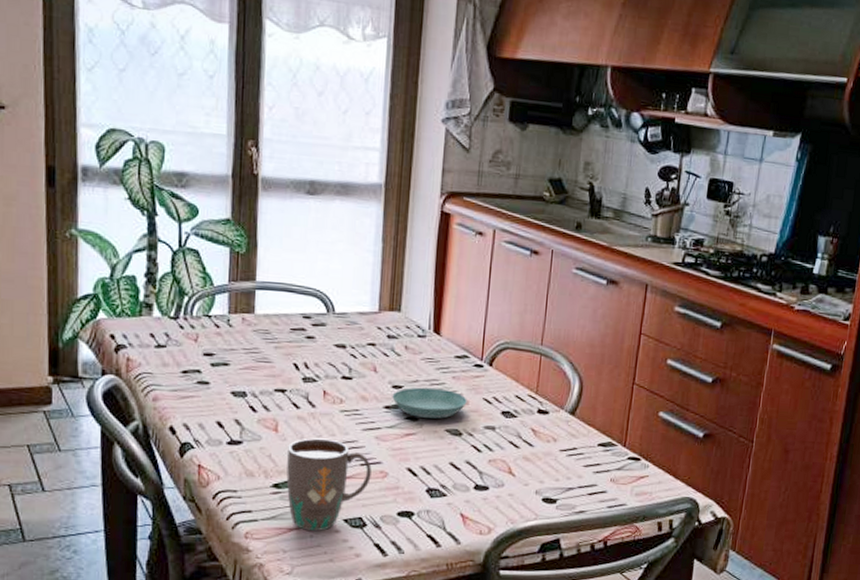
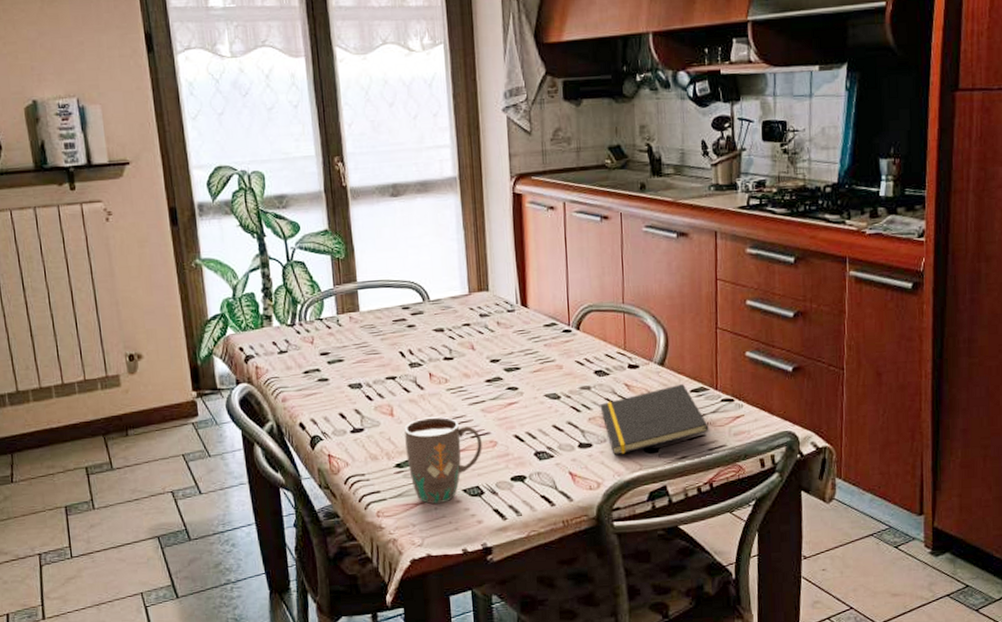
saucer: present [392,387,467,419] -> none [491,357,561,387]
notepad: none [502,436,612,502] -> present [600,384,709,456]

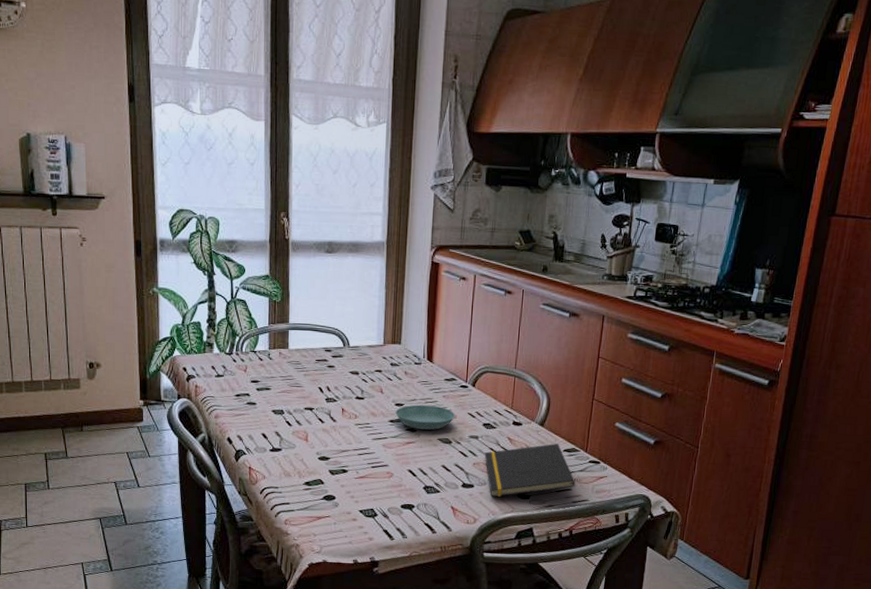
mug: present [404,416,482,504] -> none [315,446,380,520]
saucer: none [491,357,561,387] -> present [395,404,455,430]

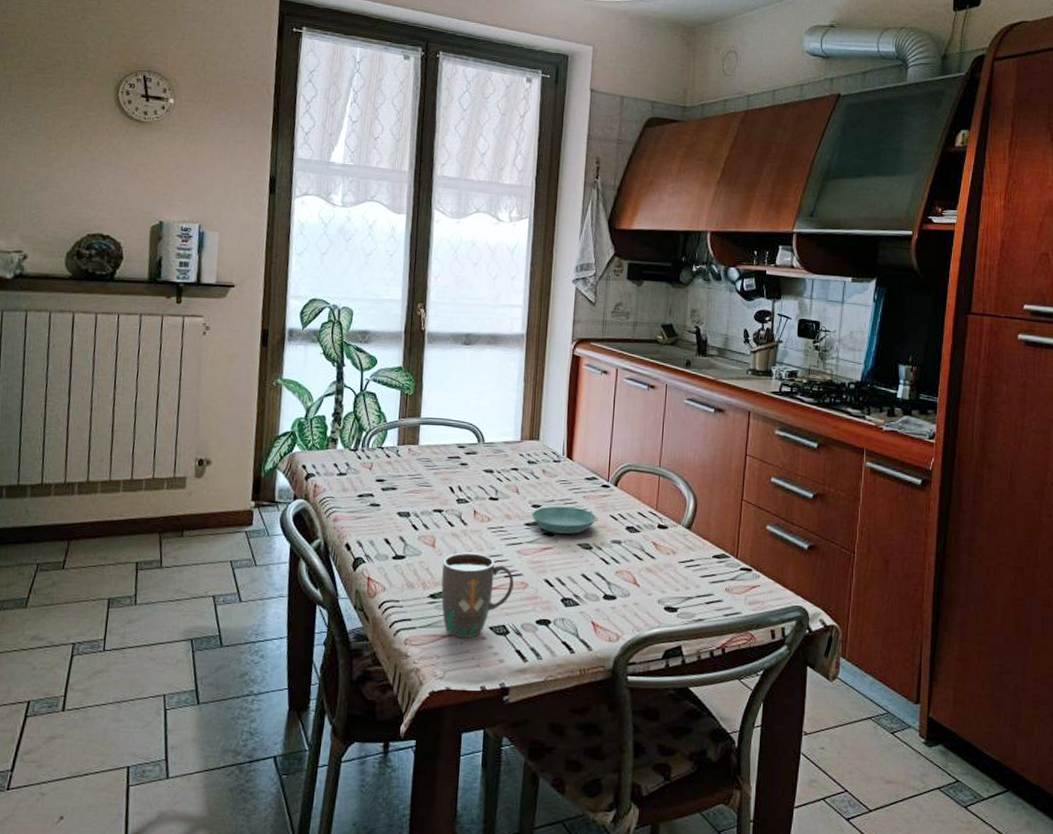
mug: none [315,446,380,520] -> present [441,552,514,639]
notepad: present [484,443,576,498] -> none [627,549,726,611]

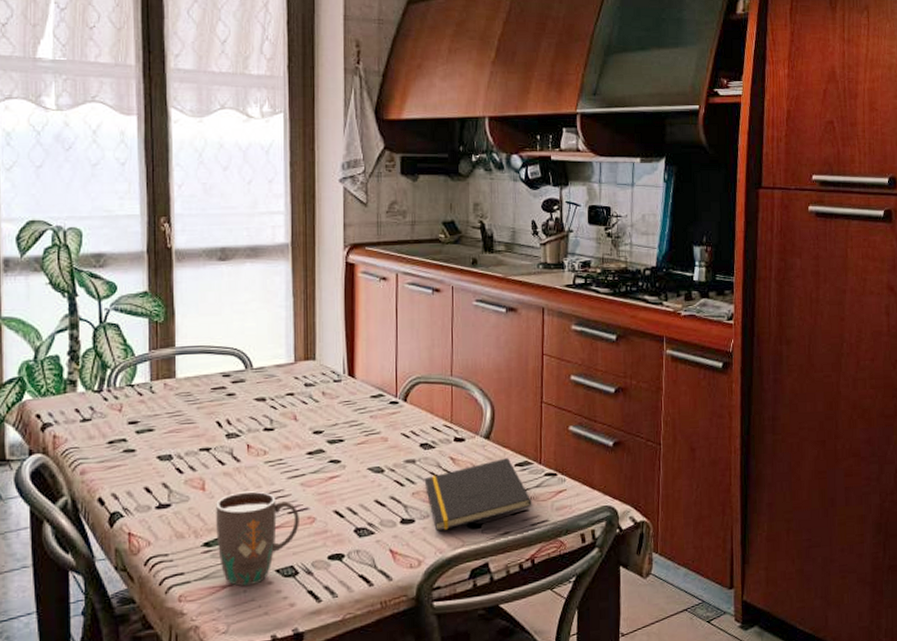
saucer: present [532,506,596,534] -> none [314,428,386,460]
notepad: none [627,549,726,611] -> present [424,458,532,532]

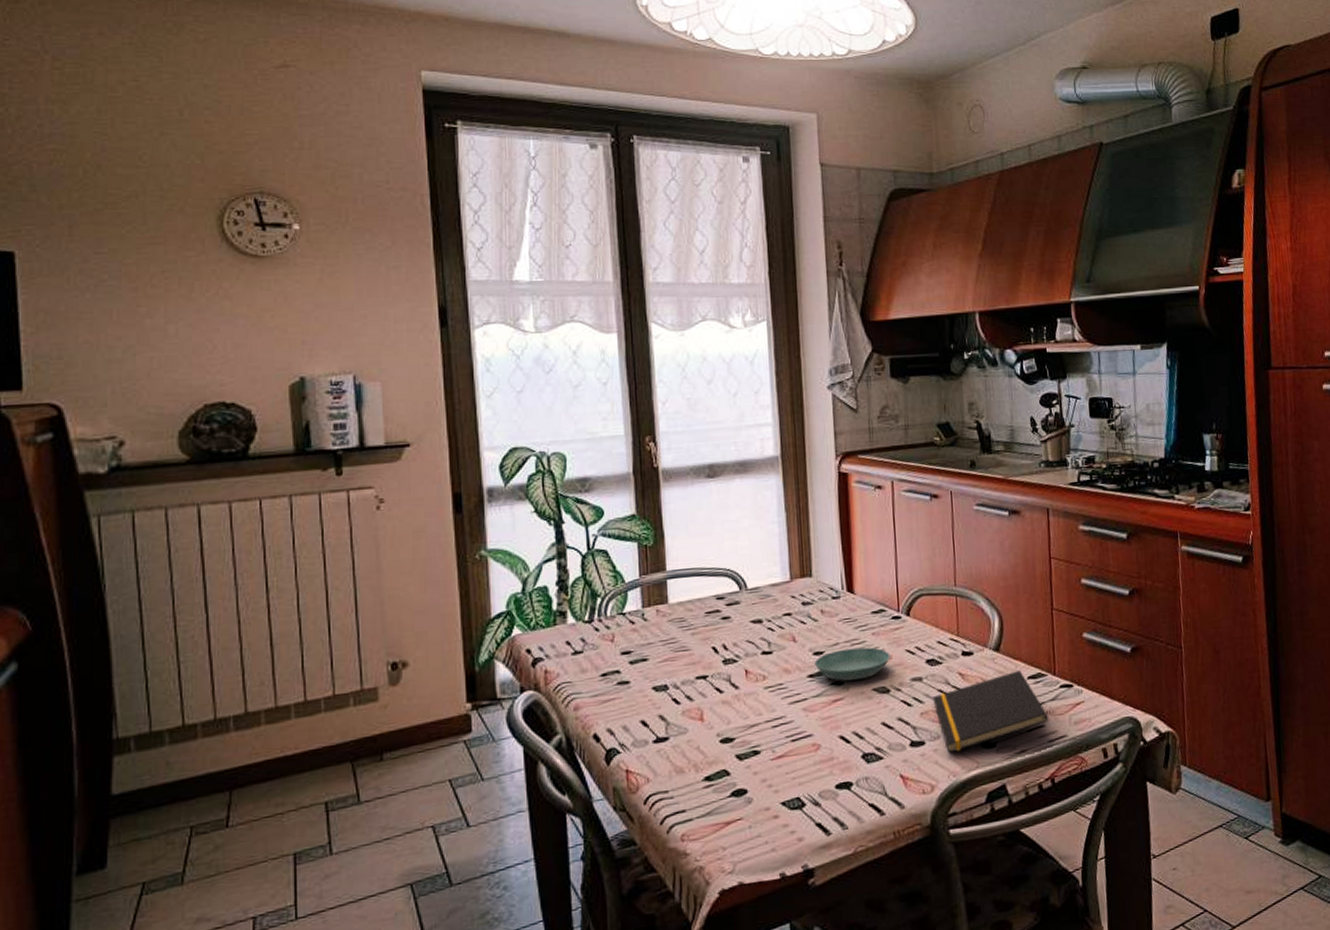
mug: present [216,491,299,587] -> none [716,719,804,822]
saucer: none [314,428,386,460] -> present [814,647,890,681]

